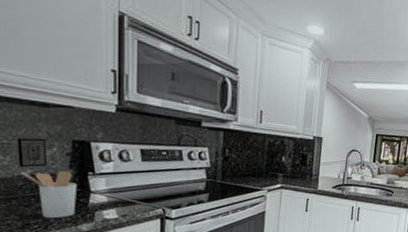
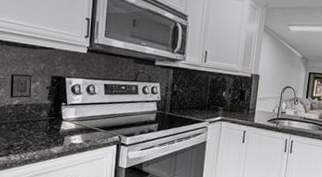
utensil holder: present [21,171,78,219] -> none [11,101,53,142]

